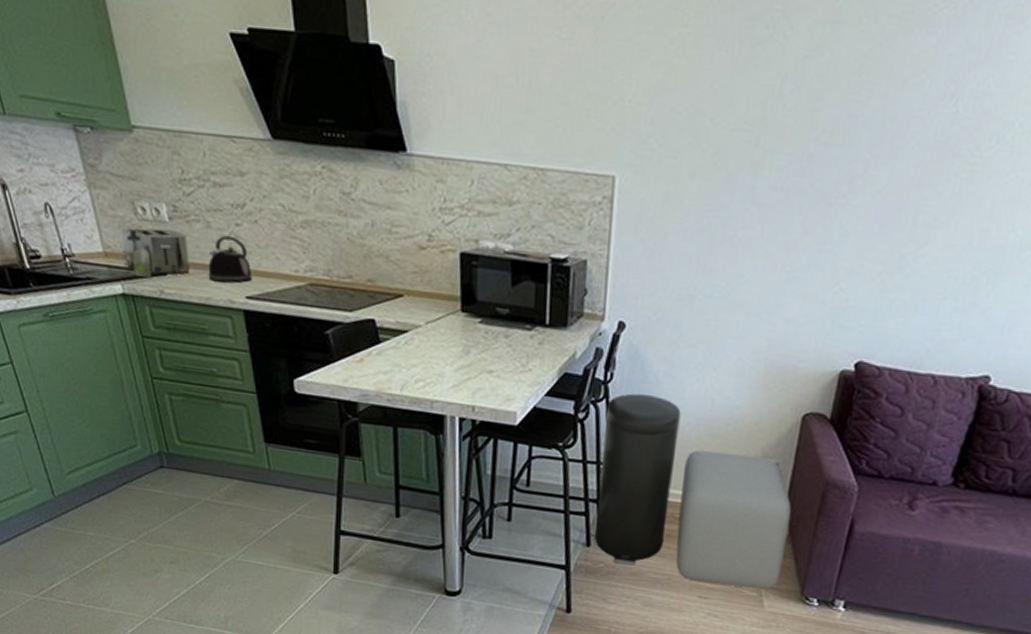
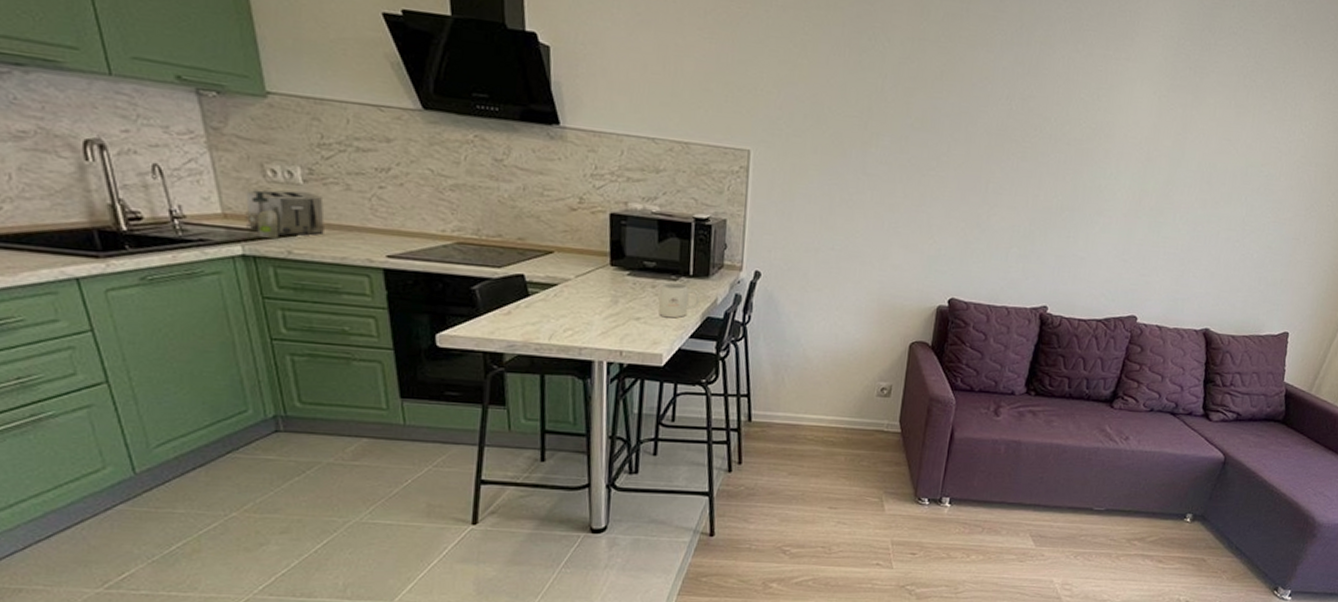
kettle: present [208,235,253,283] -> none [345,197,395,243]
mug: none [512,331,557,373] -> present [658,281,700,319]
pedal bin: present [594,393,681,566] -> none [735,332,810,486]
pouf: present [676,450,792,590] -> none [808,378,904,495]

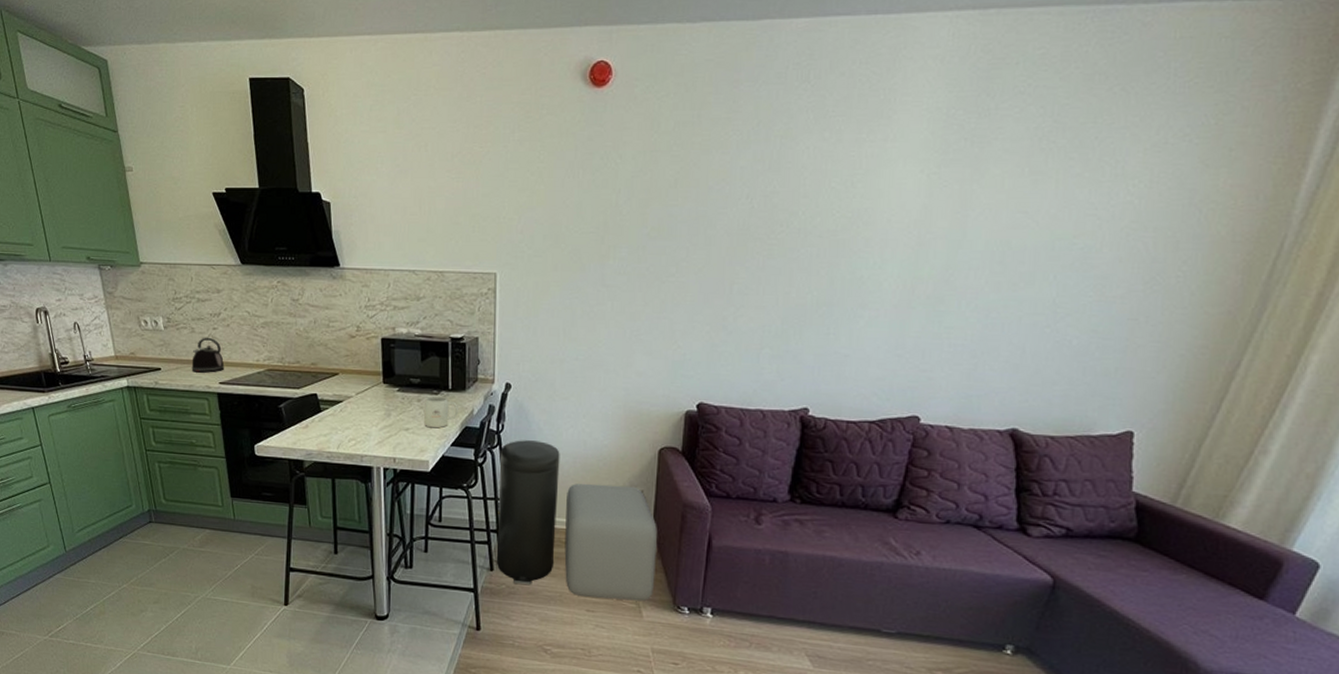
soap dispenser: present [245,190,279,239] -> none [129,336,150,373]
toaster: present [246,190,325,236] -> none [129,336,178,371]
kettle: none [345,197,395,243] -> present [191,337,225,373]
pedal bin: none [735,332,810,486] -> present [496,440,560,586]
pouf: none [808,378,904,495] -> present [564,483,657,602]

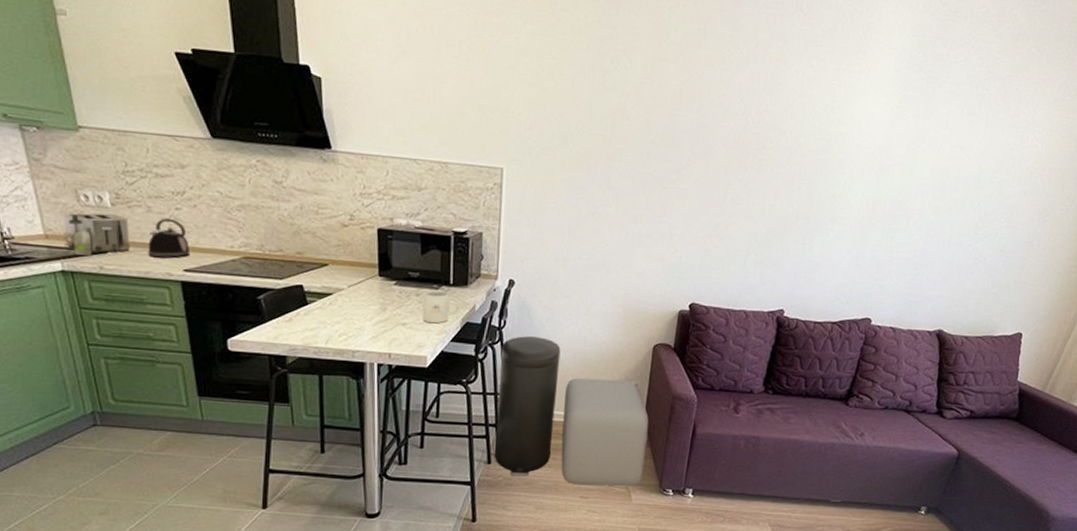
soap dispenser: none [129,336,150,373] -> present [63,213,92,256]
toaster: none [129,336,178,371] -> present [63,213,130,254]

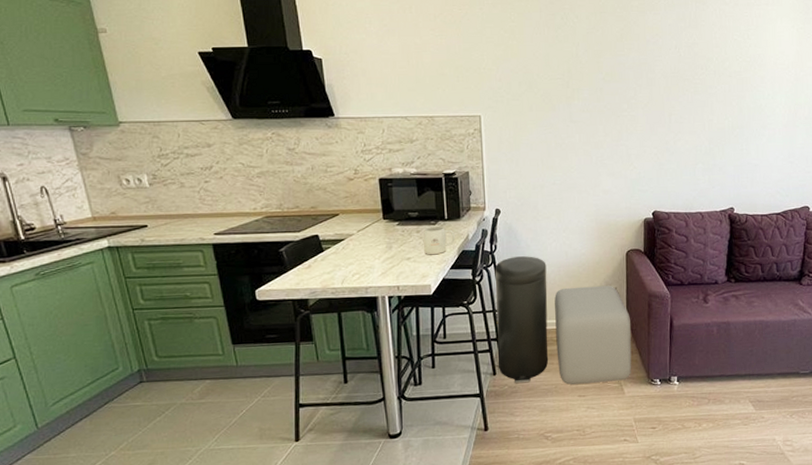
soap dispenser: present [63,213,92,256] -> none [109,195,134,232]
toaster: present [63,213,130,254] -> none [109,193,167,228]
kettle: present [148,217,191,259] -> none [182,190,220,226]

